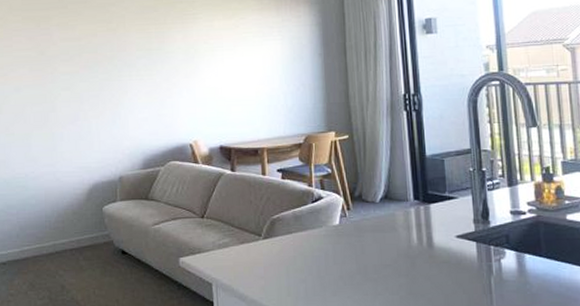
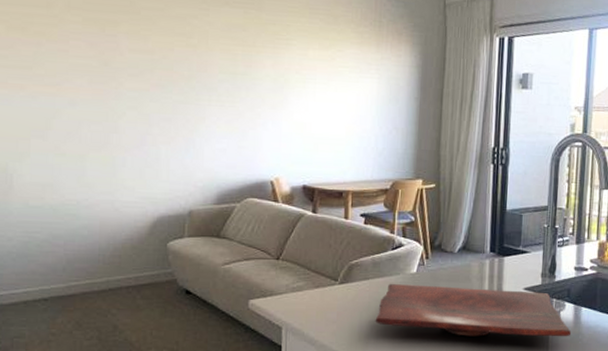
cutting board: none [302,236,517,289] -> present [375,283,572,337]

